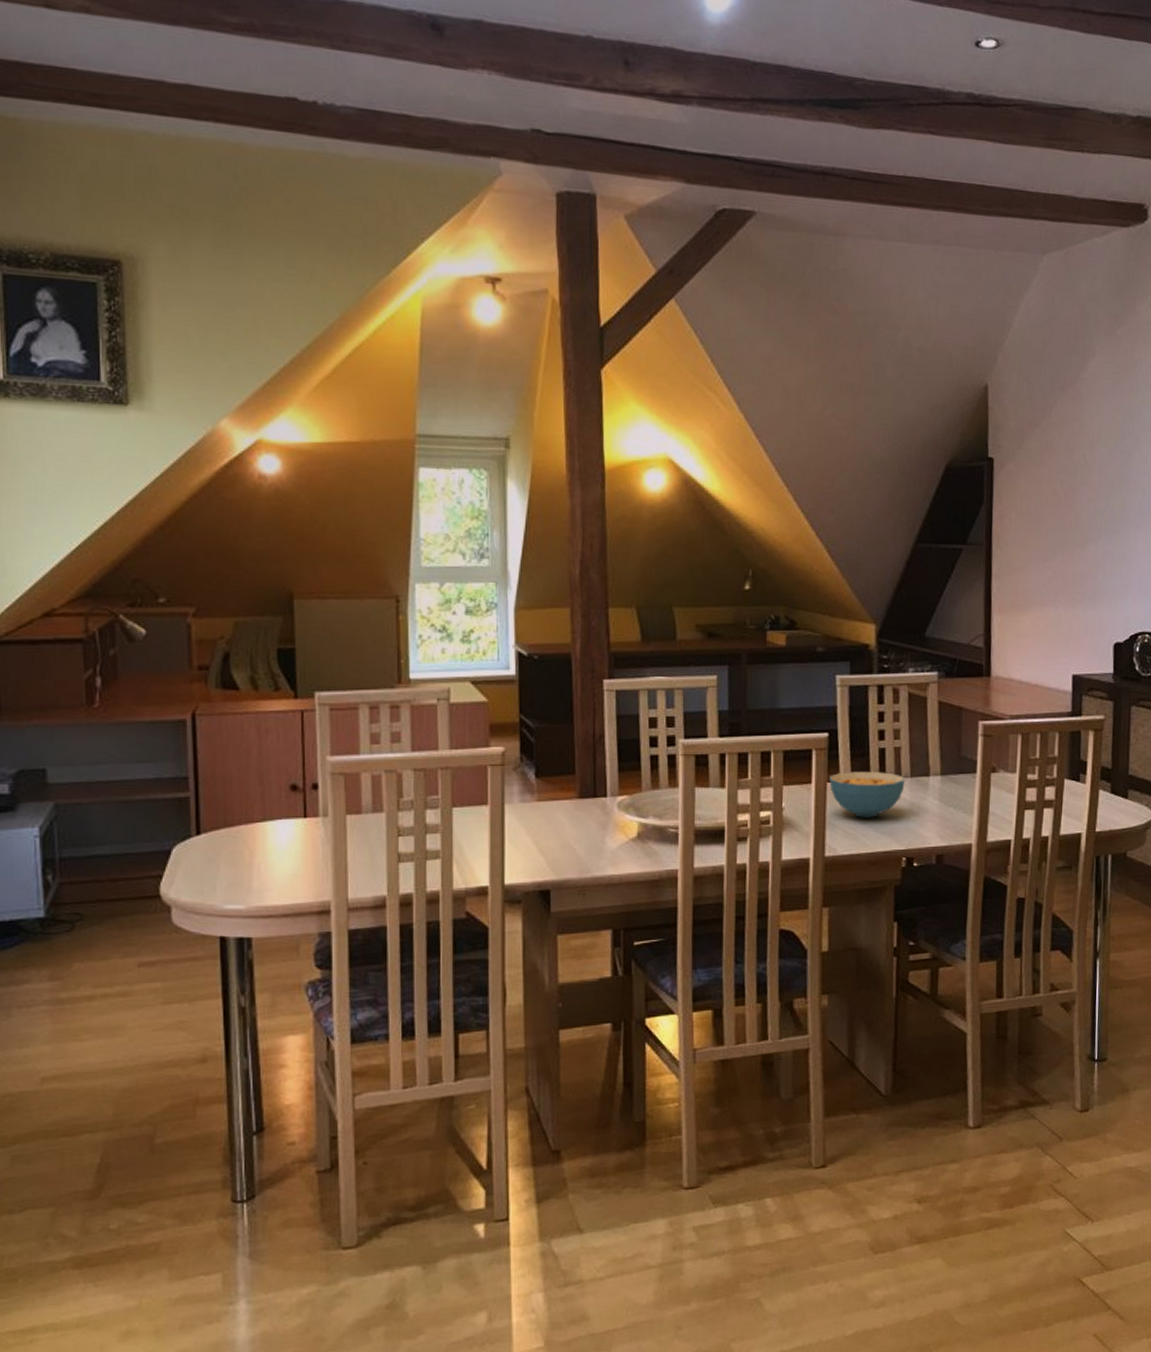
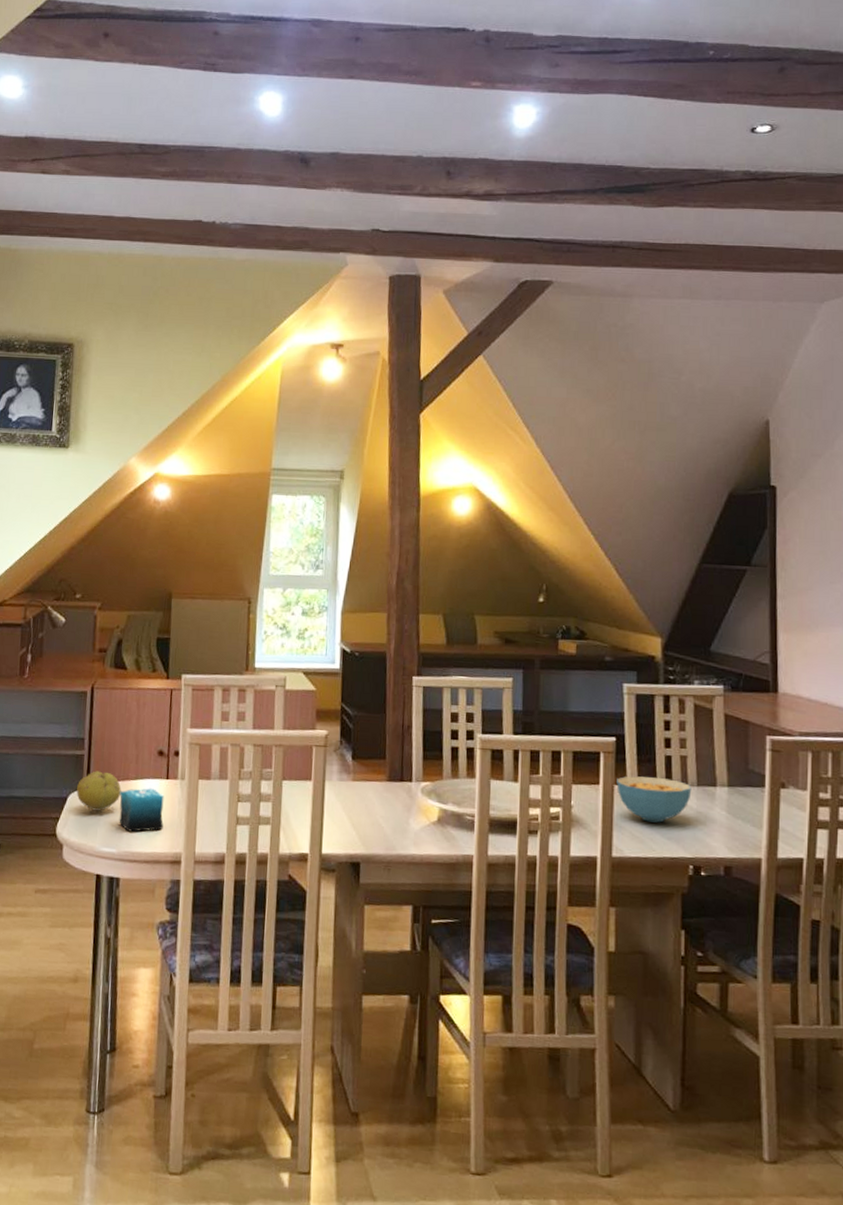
fruit: none [184,815,245,863] -> present [76,771,121,811]
candle: none [243,830,304,883] -> present [119,788,164,832]

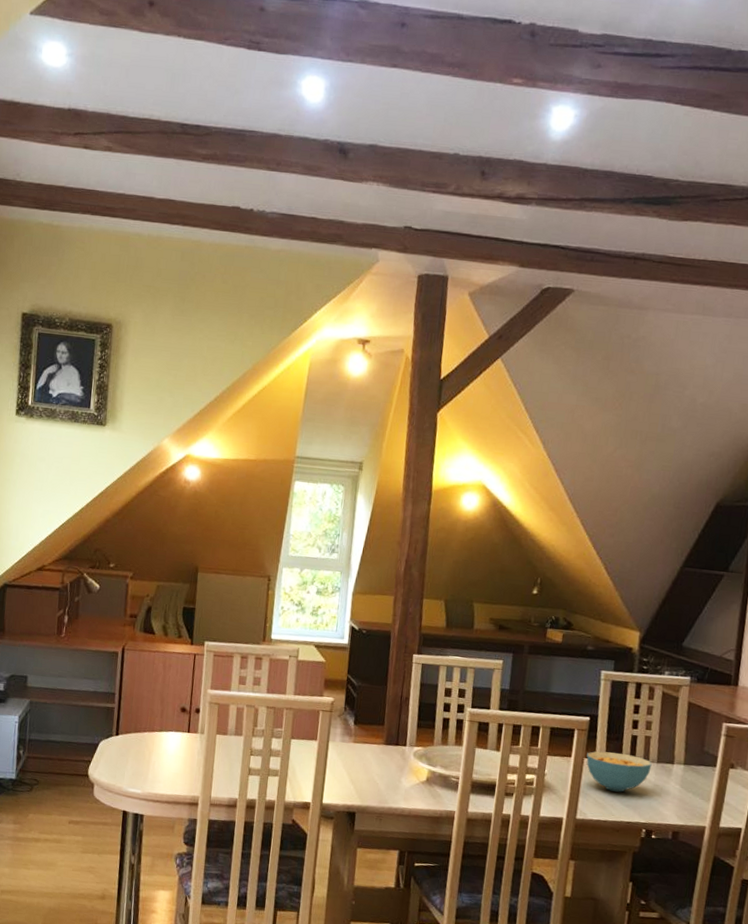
fruit: present [76,771,121,811] -> none [107,722,147,757]
candle: present [119,788,164,832] -> none [144,739,185,777]

